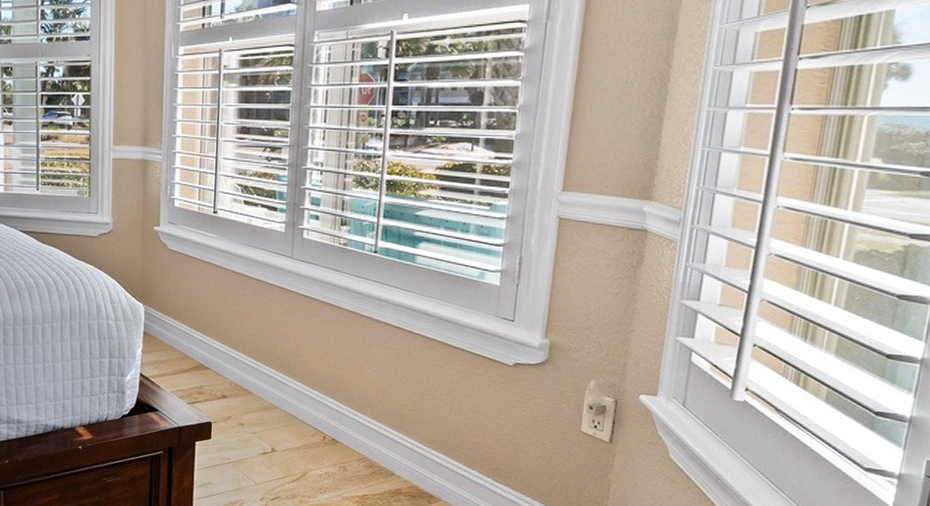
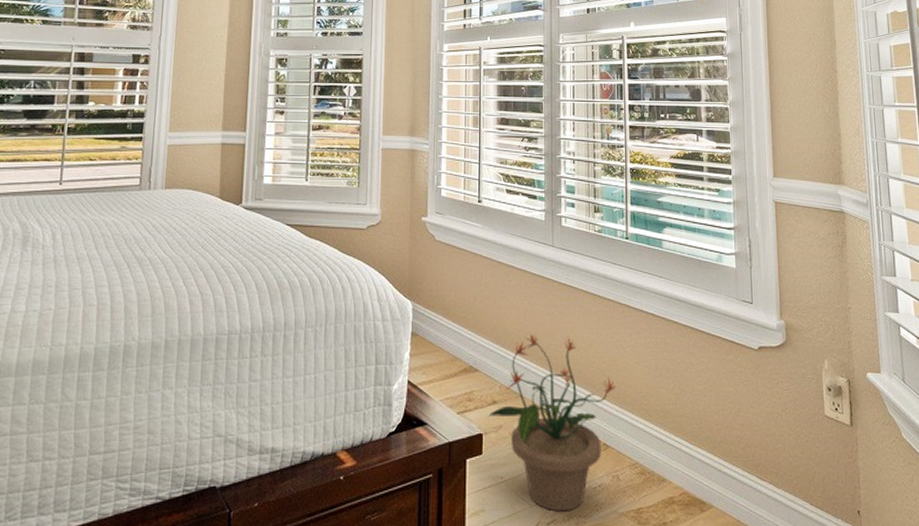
potted plant: none [216,340,351,491] -> present [487,335,617,512]

